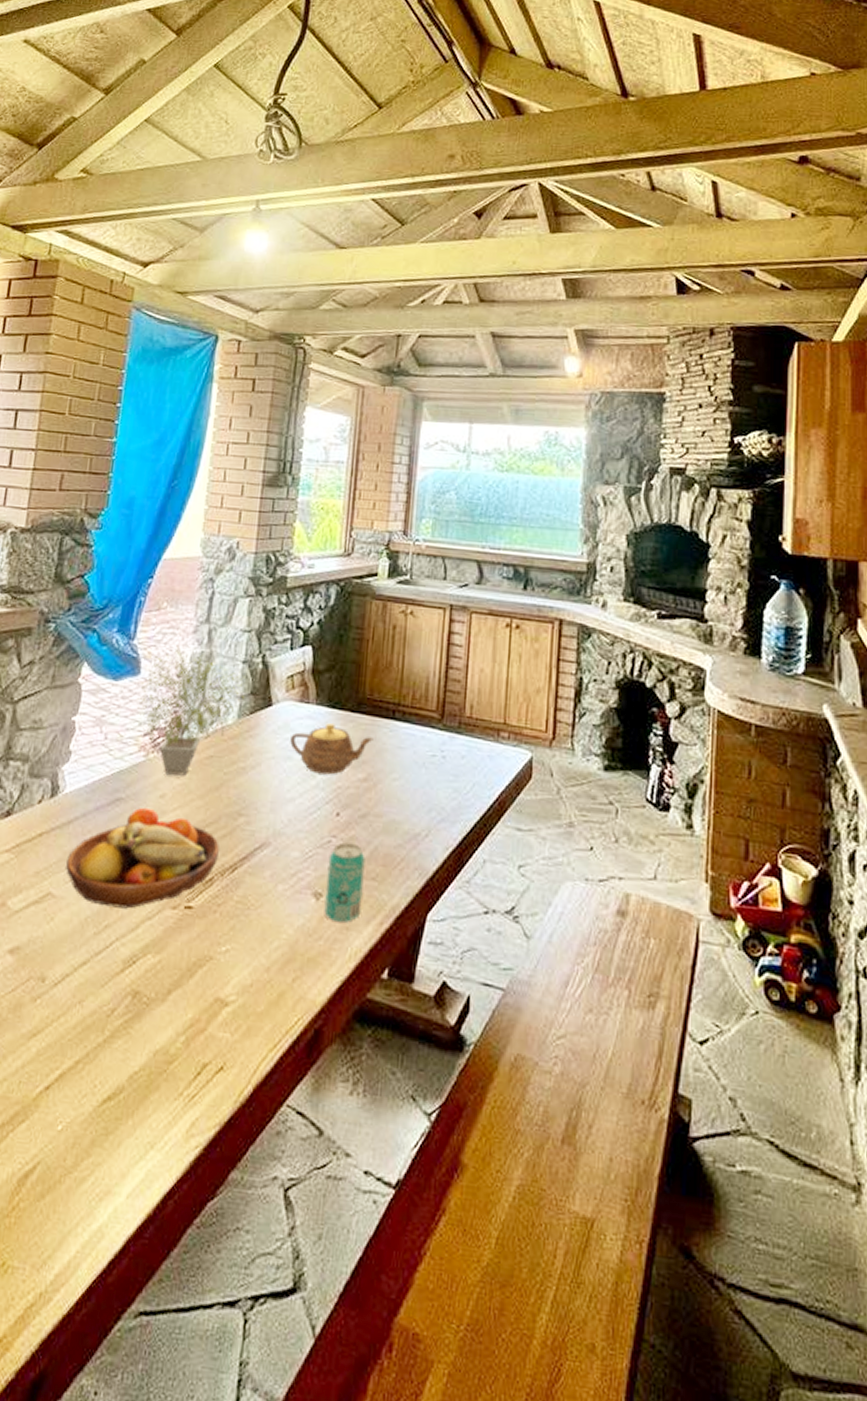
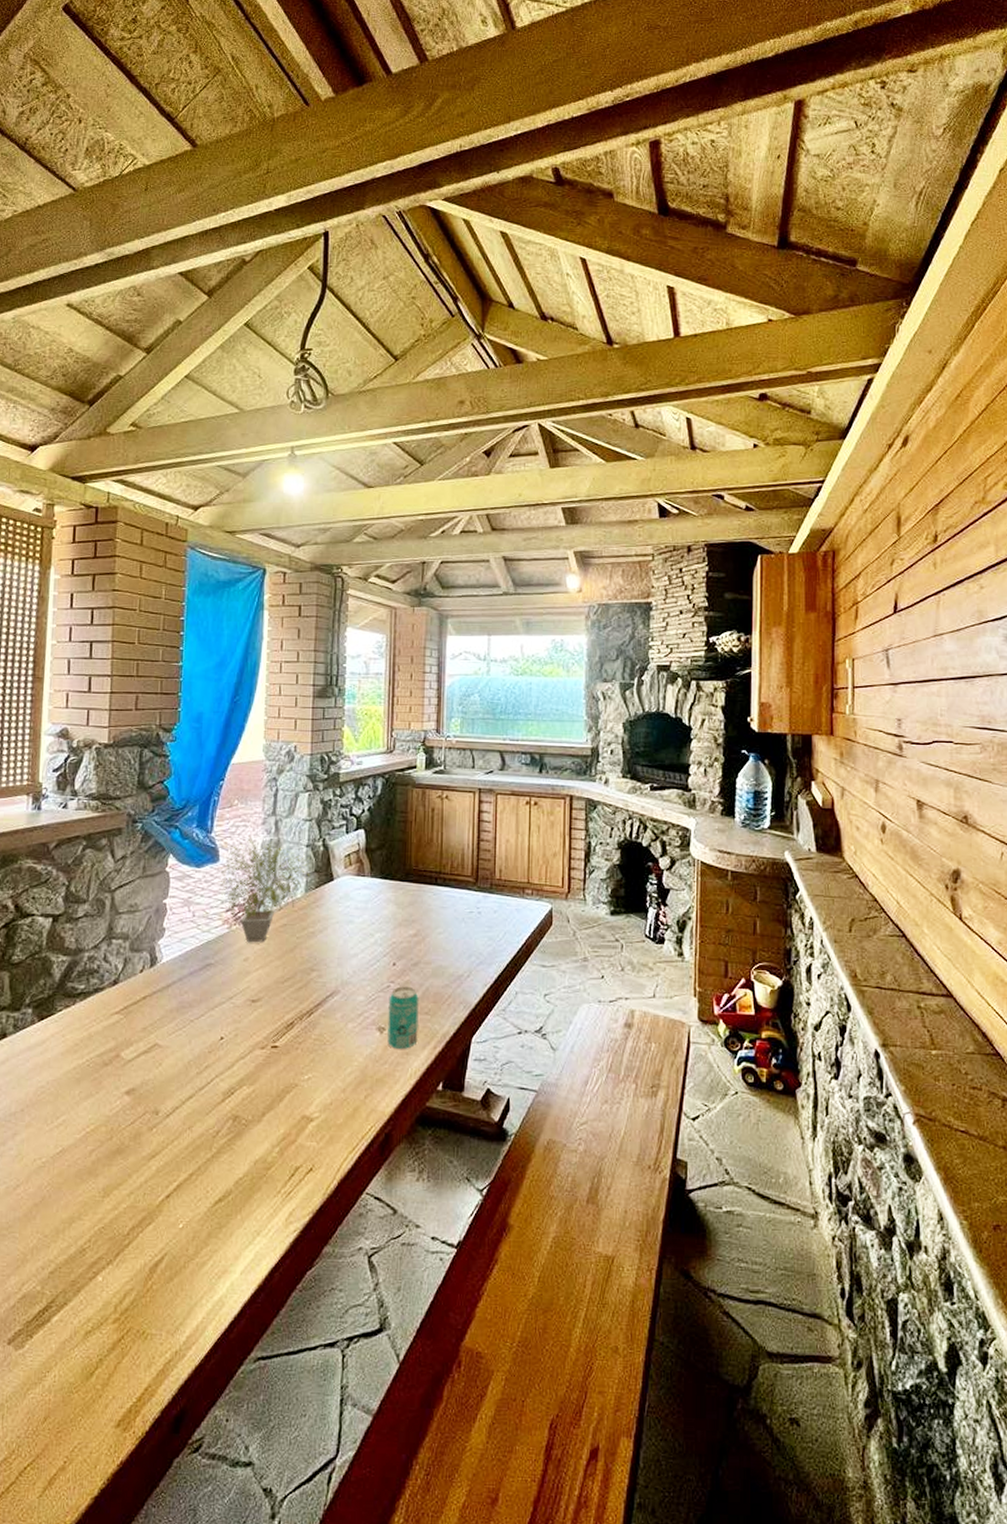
fruit bowl: present [66,807,219,909] -> none [168,969,297,1052]
teapot: present [290,723,373,775] -> none [351,892,420,933]

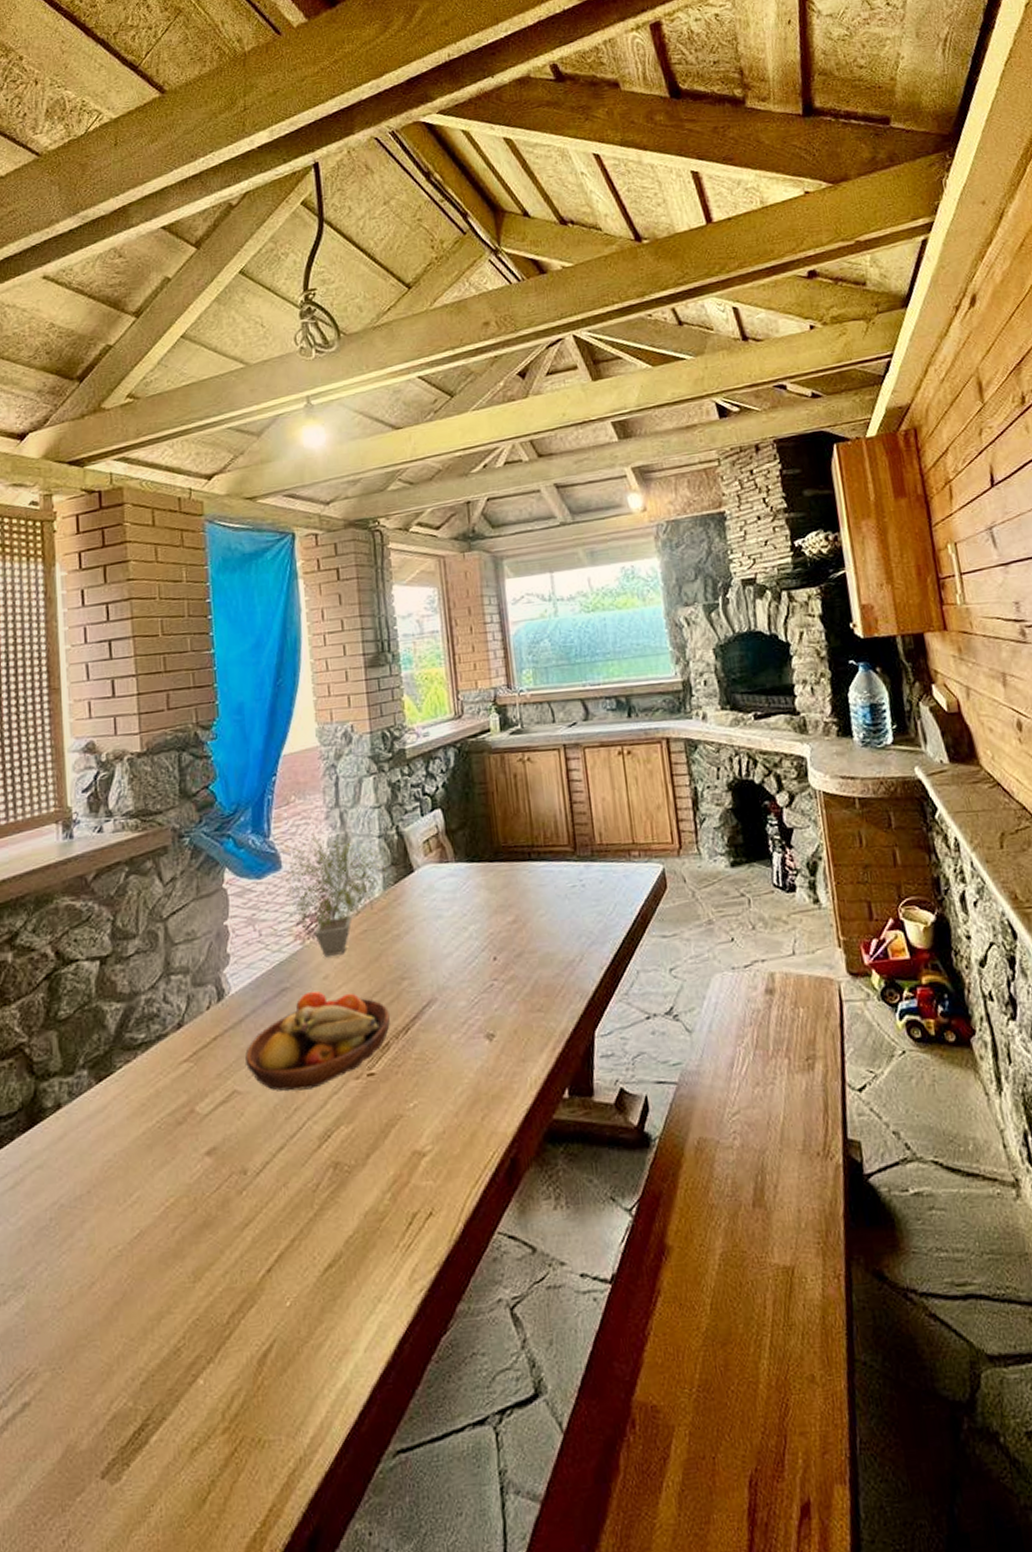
fruit bowl: none [168,969,297,1052] -> present [245,991,390,1091]
beverage can: present [387,986,419,1050] -> none [494,982,533,1058]

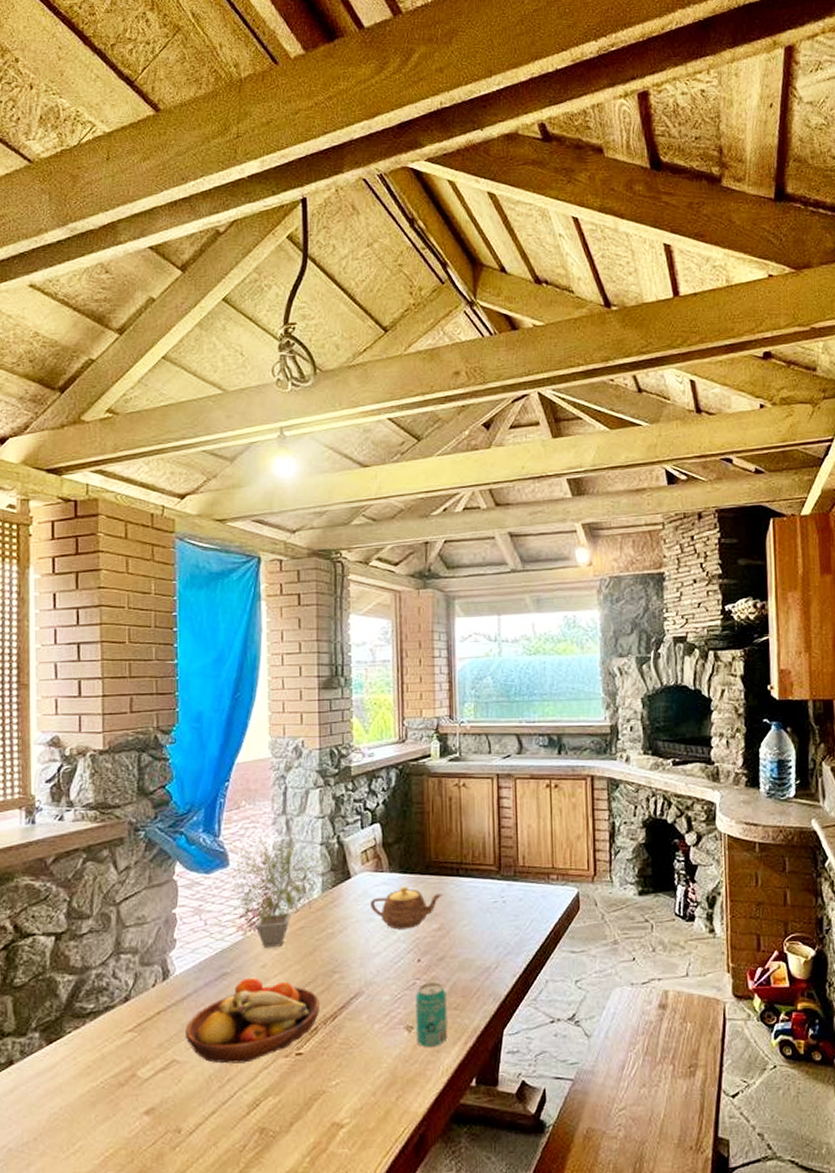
teapot: none [437,876,515,926] -> present [370,886,442,930]
beverage can: none [494,982,533,1058] -> present [415,982,448,1048]

